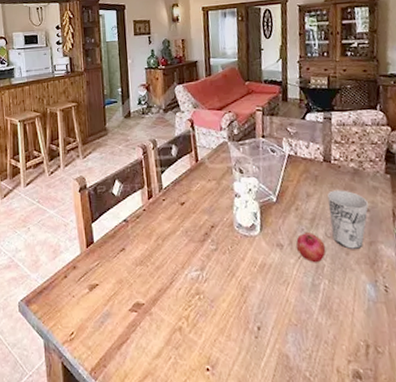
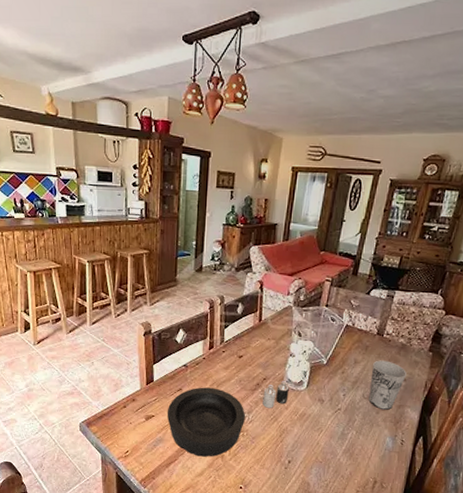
bowl: none [111,243,199,331] -> present [167,387,246,457]
candle: none [213,227,243,261] -> present [262,381,289,408]
fruit: present [296,231,326,263] -> none [336,391,361,418]

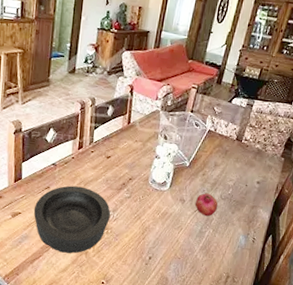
candle: present [262,381,289,408] -> none [127,181,153,207]
fruit: none [336,391,361,418] -> present [195,192,218,217]
cup: present [368,360,407,411] -> none [225,164,261,211]

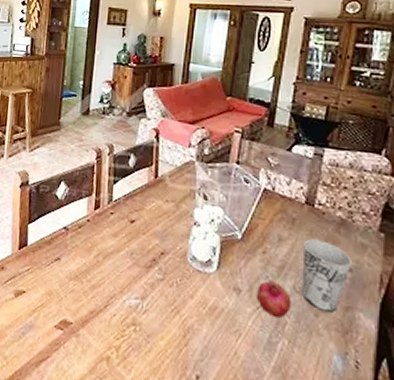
bowl: present [33,185,111,253] -> none [40,257,139,358]
cup: none [225,164,261,211] -> present [302,238,352,313]

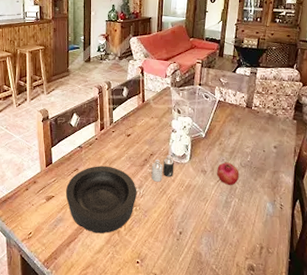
bowl: none [40,257,139,358] -> present [65,166,137,233]
candle: none [160,258,194,295] -> present [151,155,174,182]
cup: present [302,238,352,313] -> none [245,130,277,177]

